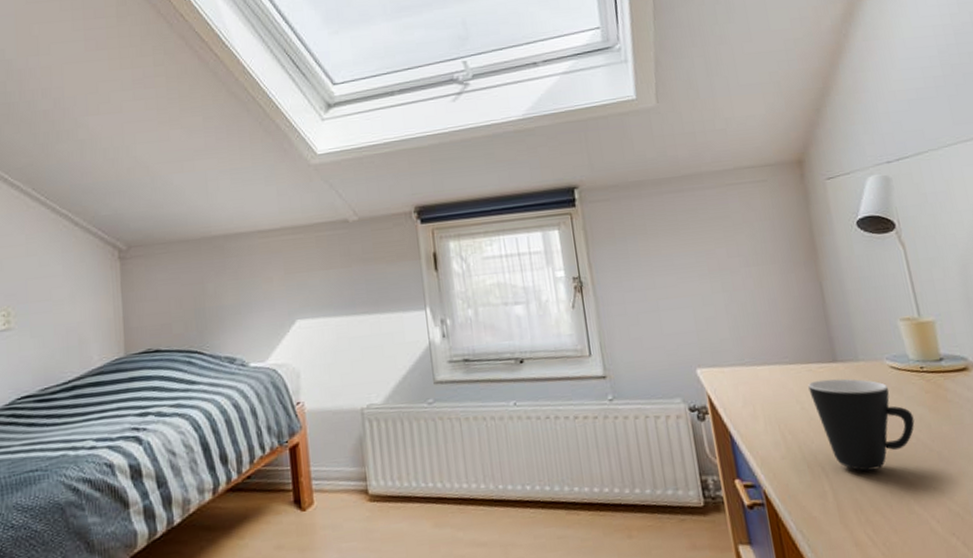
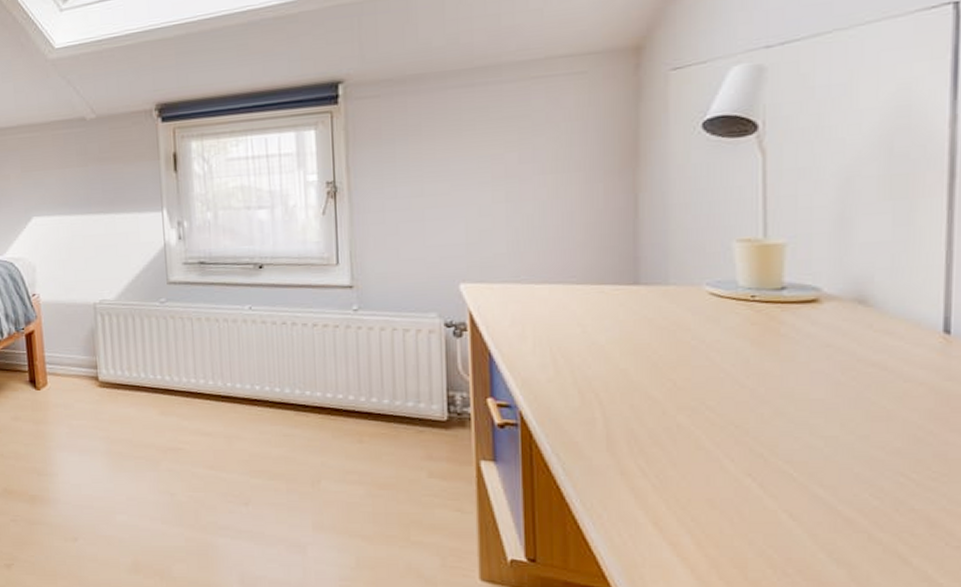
mug: present [808,378,915,471] -> none [596,302,728,402]

